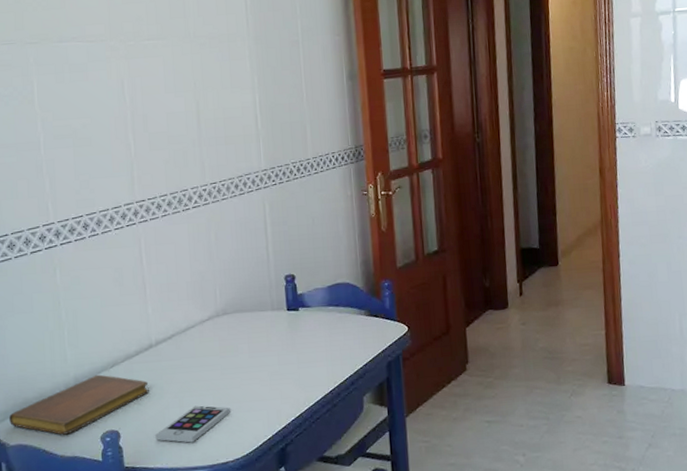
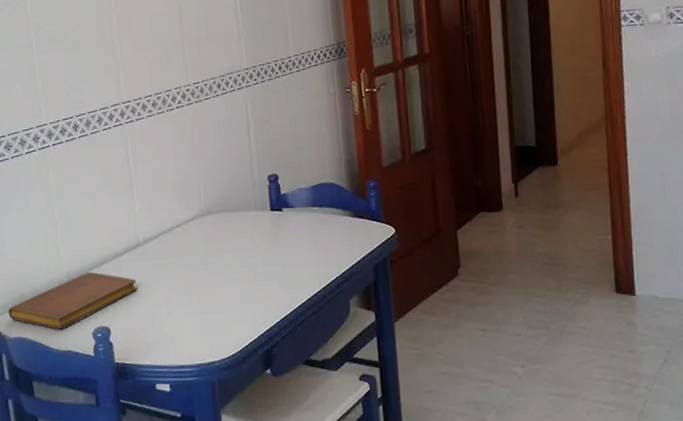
smartphone: present [155,405,230,443] -> none [144,304,216,342]

